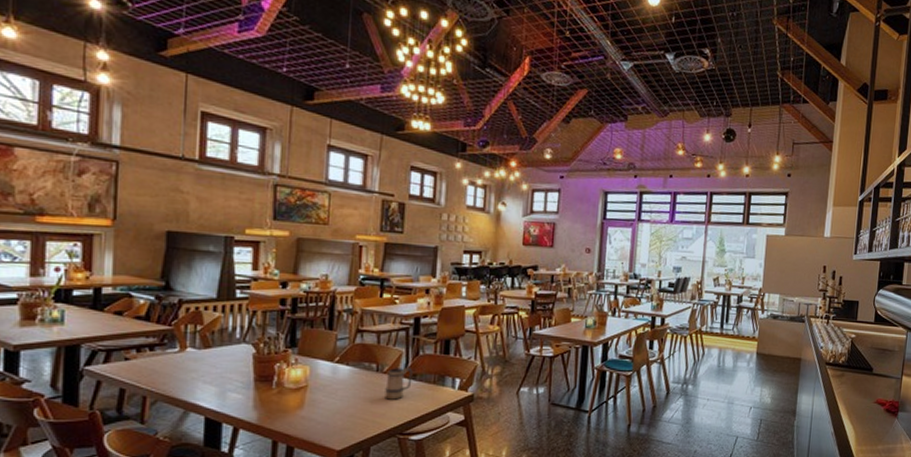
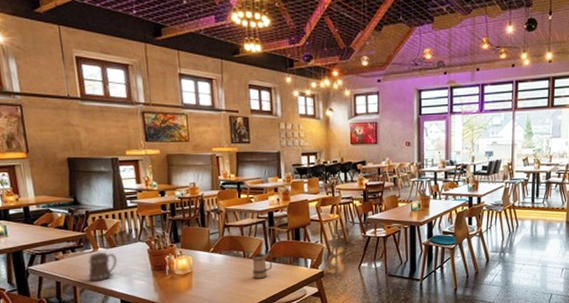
beer mug: none [165,352,211,393] -> present [88,251,118,282]

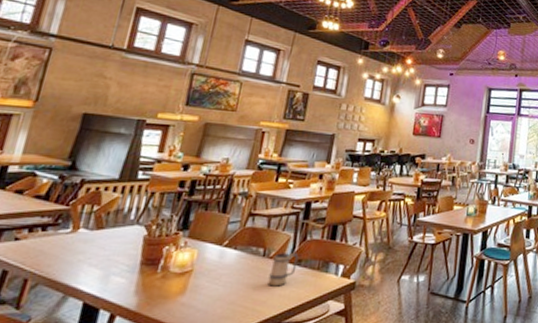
beer mug: present [88,251,118,282] -> none [50,233,100,276]

